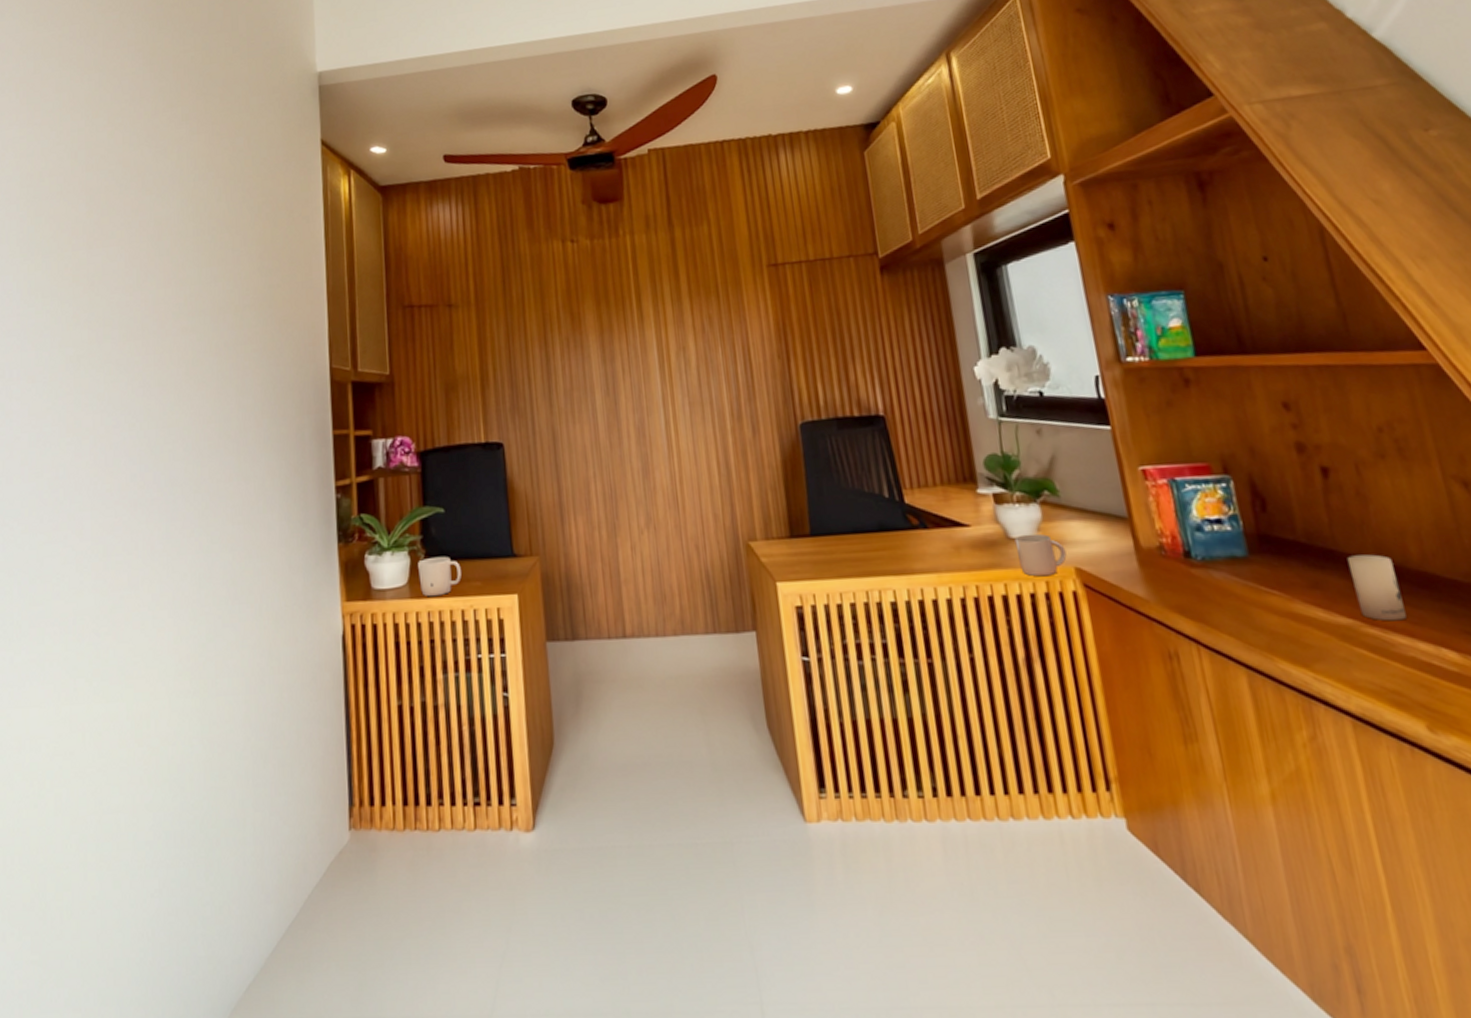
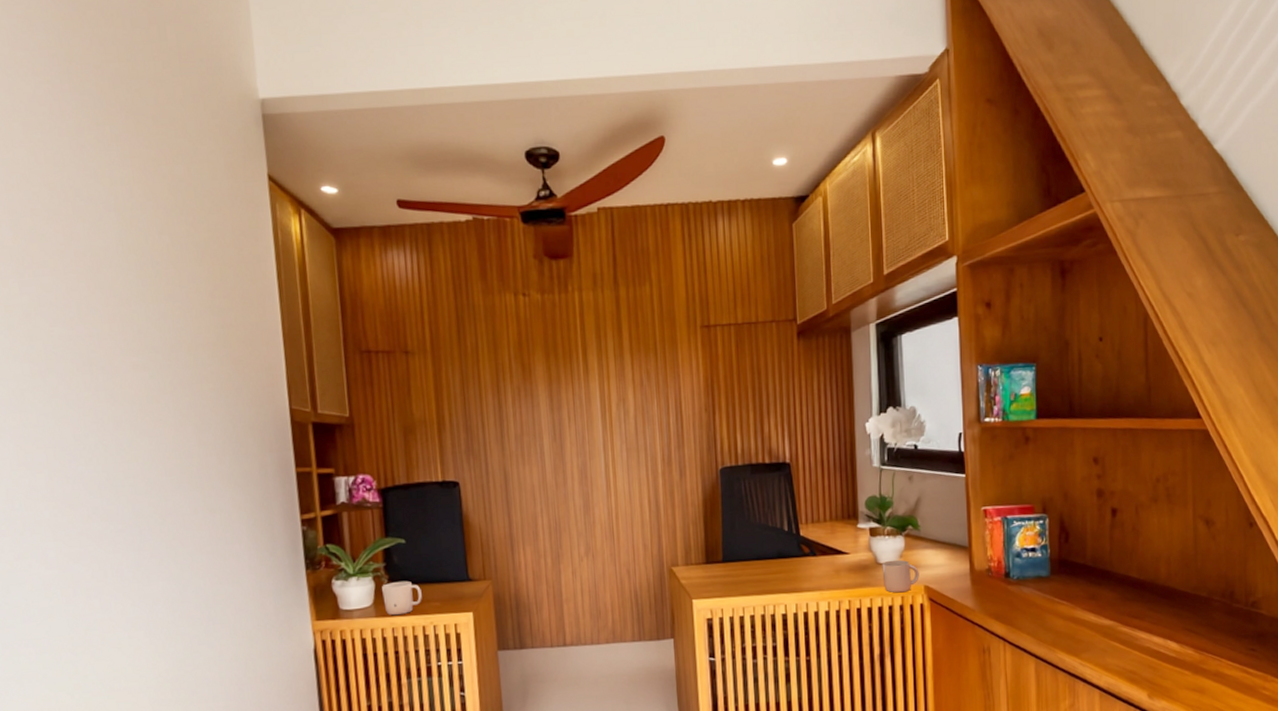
candle: present [1347,554,1407,621] -> none [1117,574,1149,622]

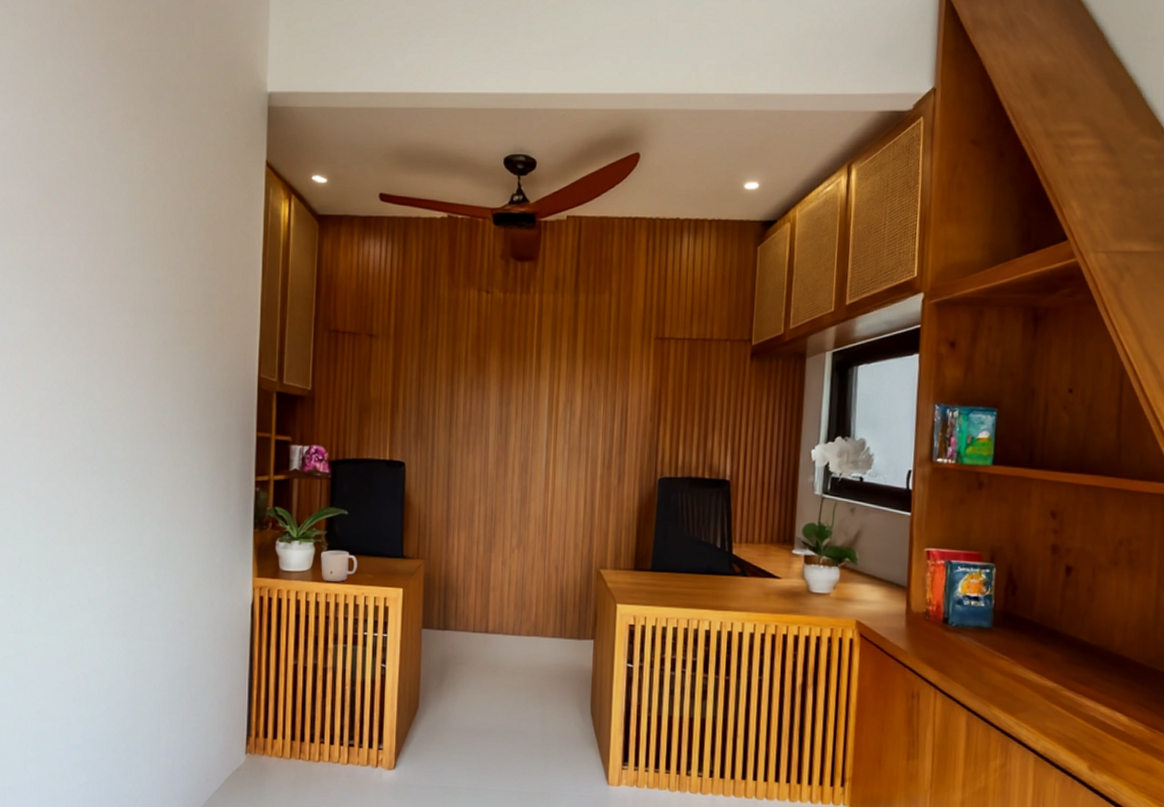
mug: present [882,559,919,593] -> none [813,590,852,625]

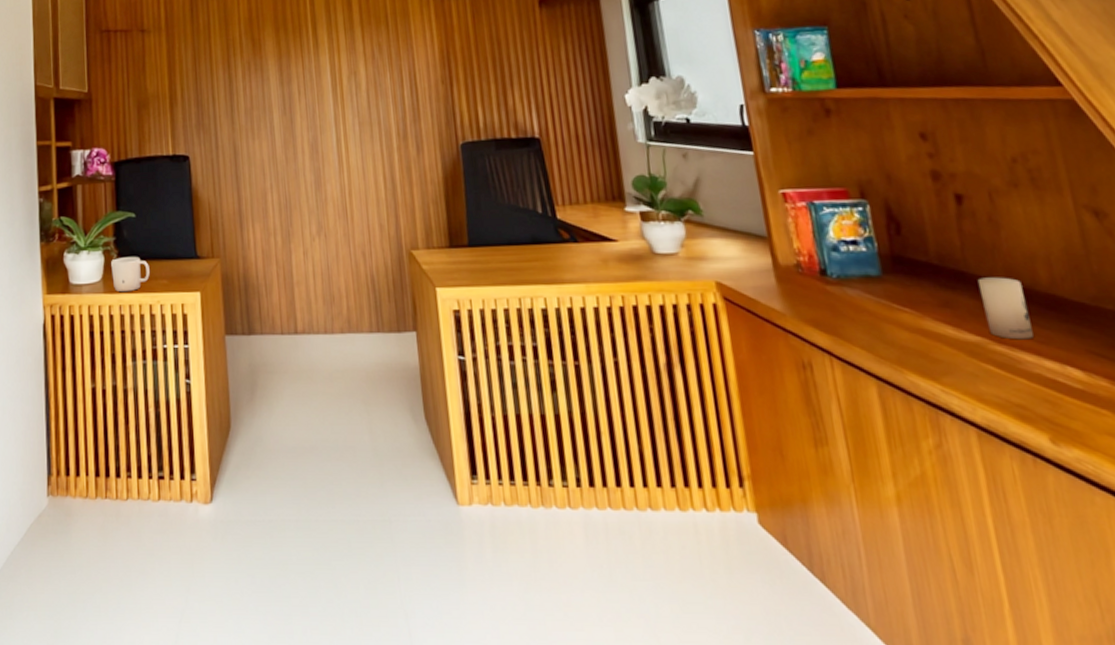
candle: none [1064,637,1100,689] -> present [977,277,1034,340]

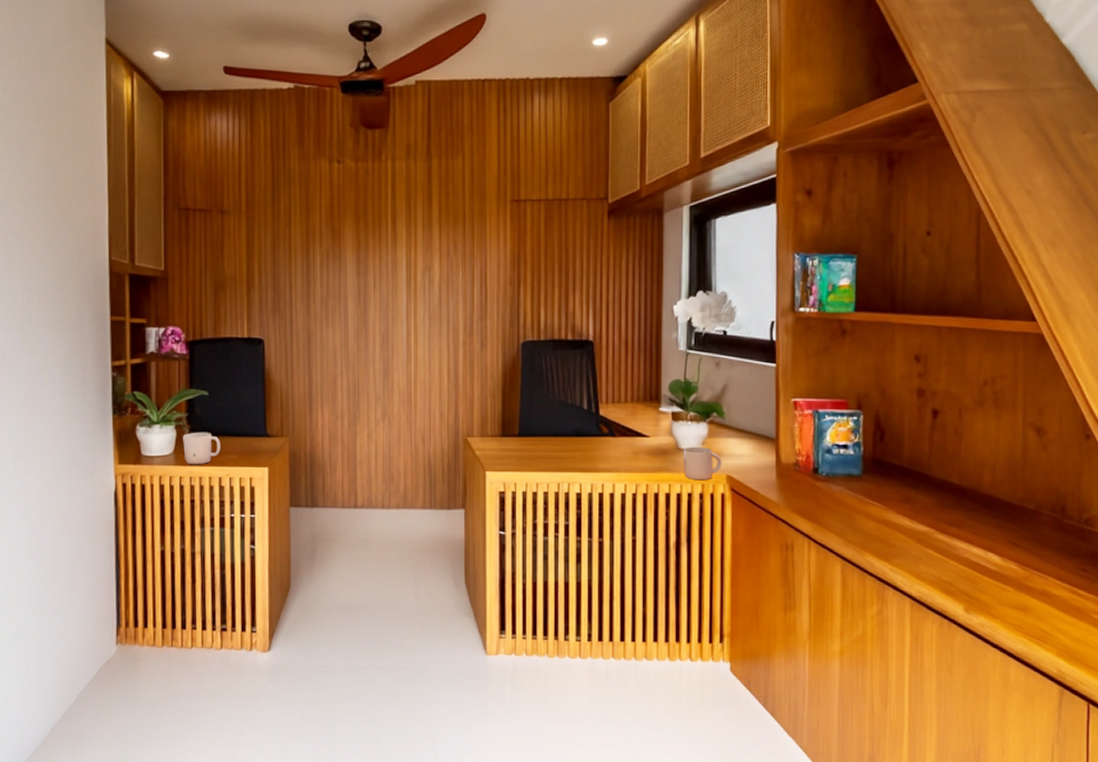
mug: none [659,249,708,290] -> present [683,446,722,481]
candle: present [977,277,1034,340] -> none [935,480,970,531]

